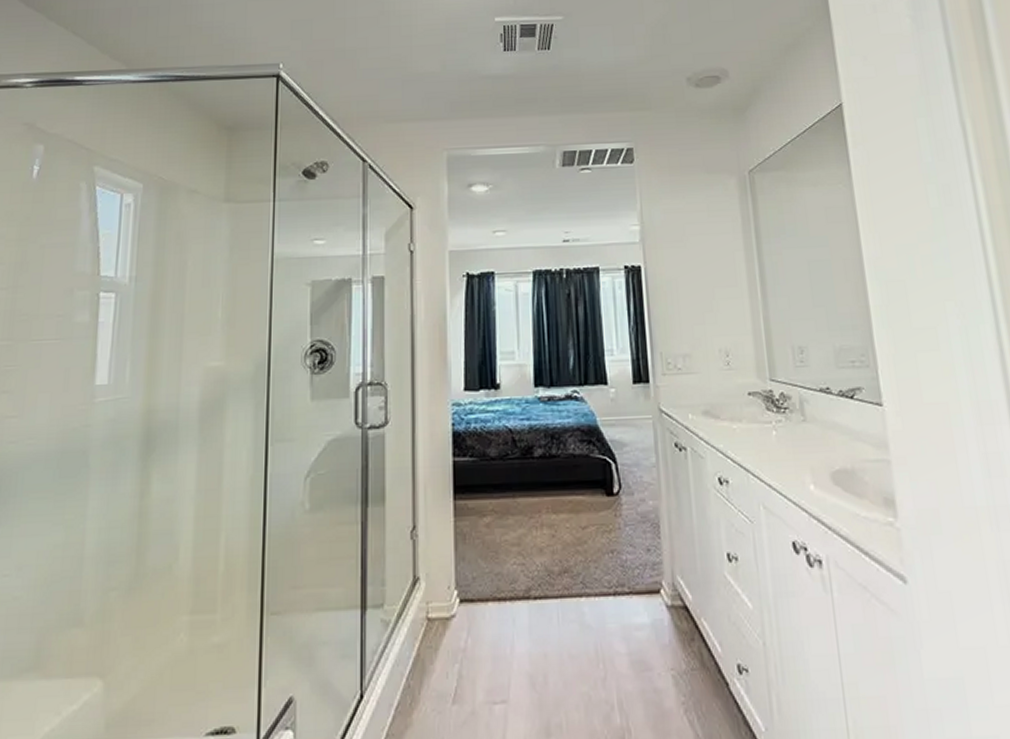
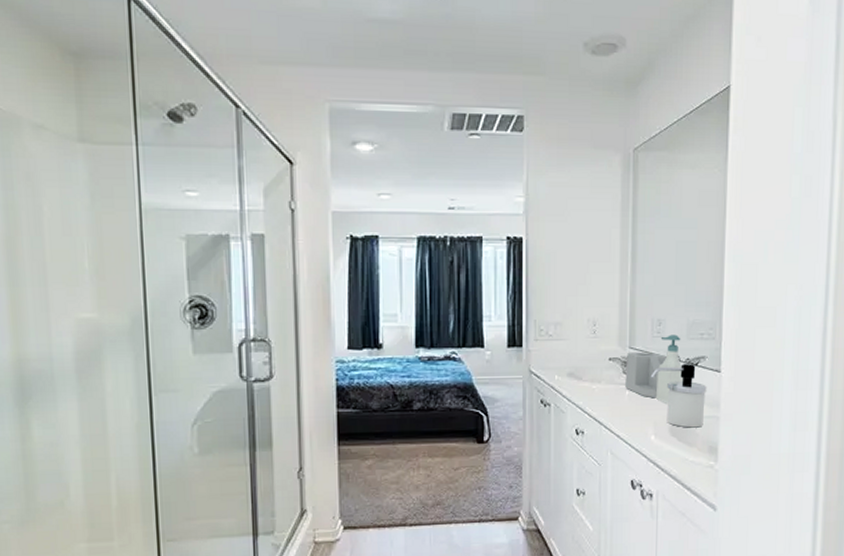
tissue dispenser: none [768,384,815,439] -> present [625,351,667,399]
soap dispenser: none [799,397,872,475] -> present [650,364,707,428]
soap bottle: none [805,363,839,447] -> present [656,334,683,405]

